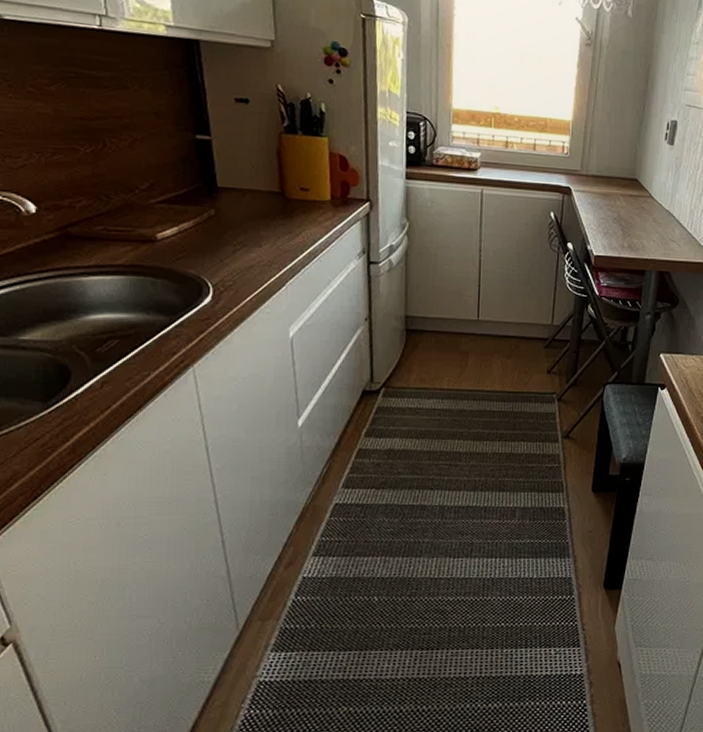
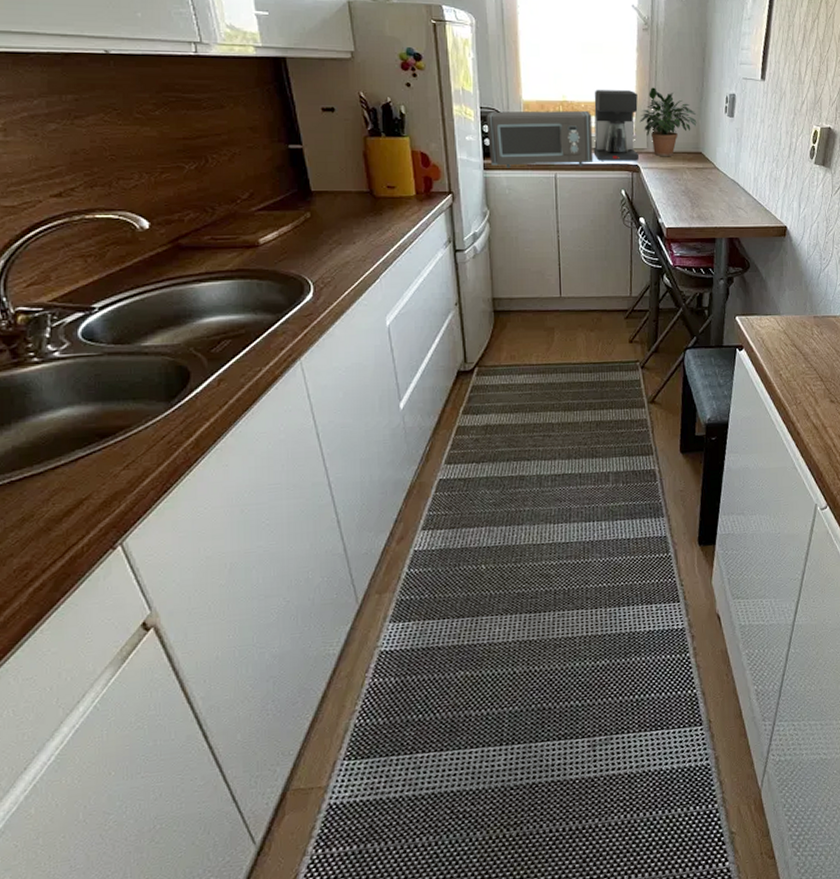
microwave: none [412,117,525,183] -> present [486,110,594,169]
coffee maker: none [524,104,575,183] -> present [593,90,639,161]
potted plant: none [575,106,635,181] -> present [640,87,697,157]

